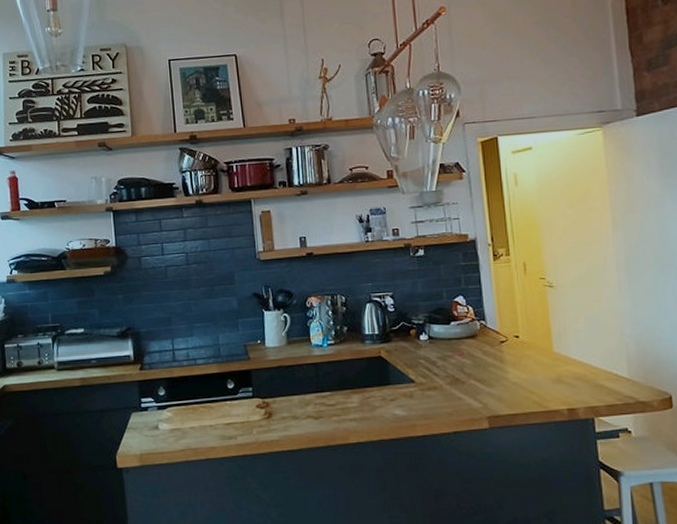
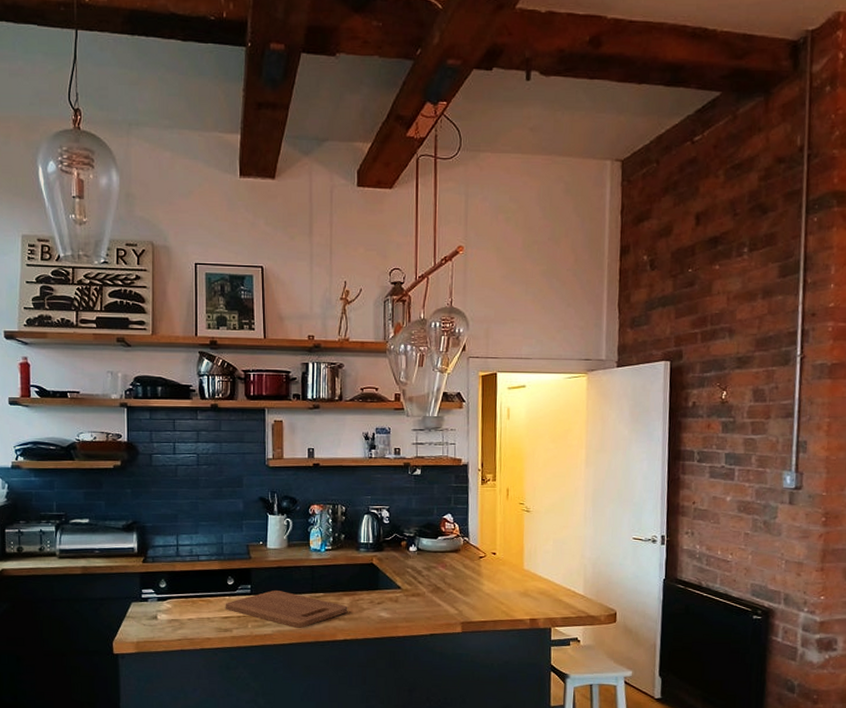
cutting board: none [227,392,359,432] -> present [225,590,348,628]

